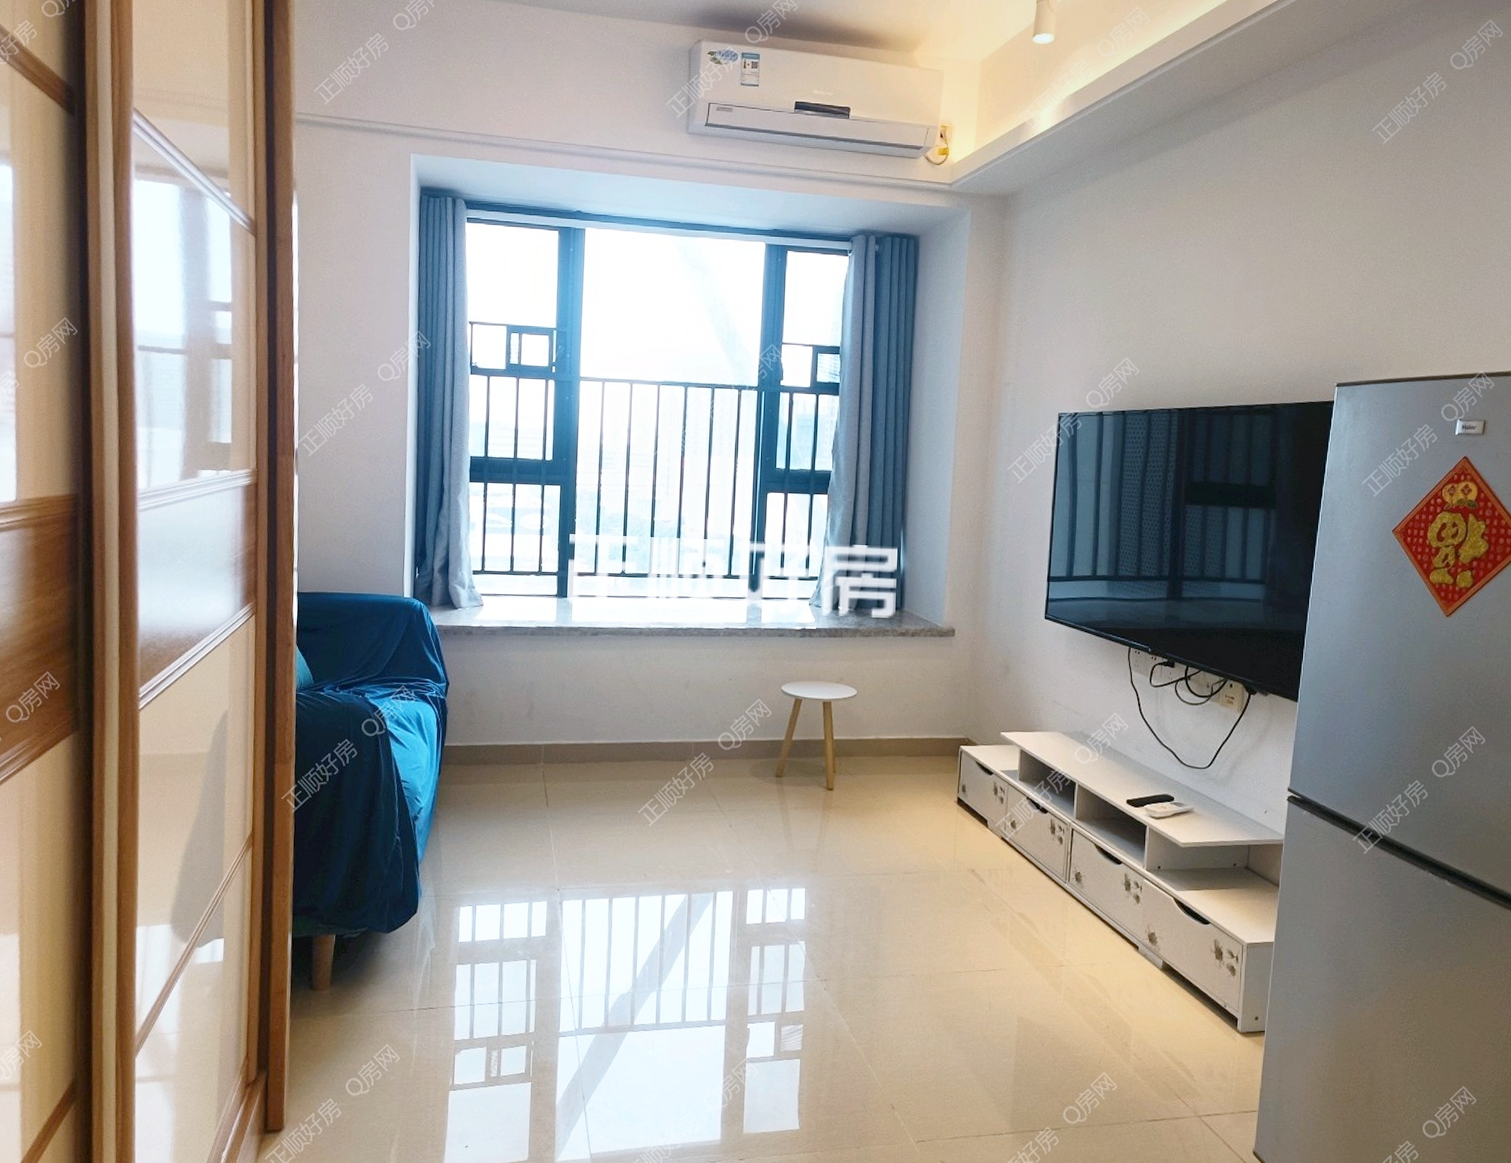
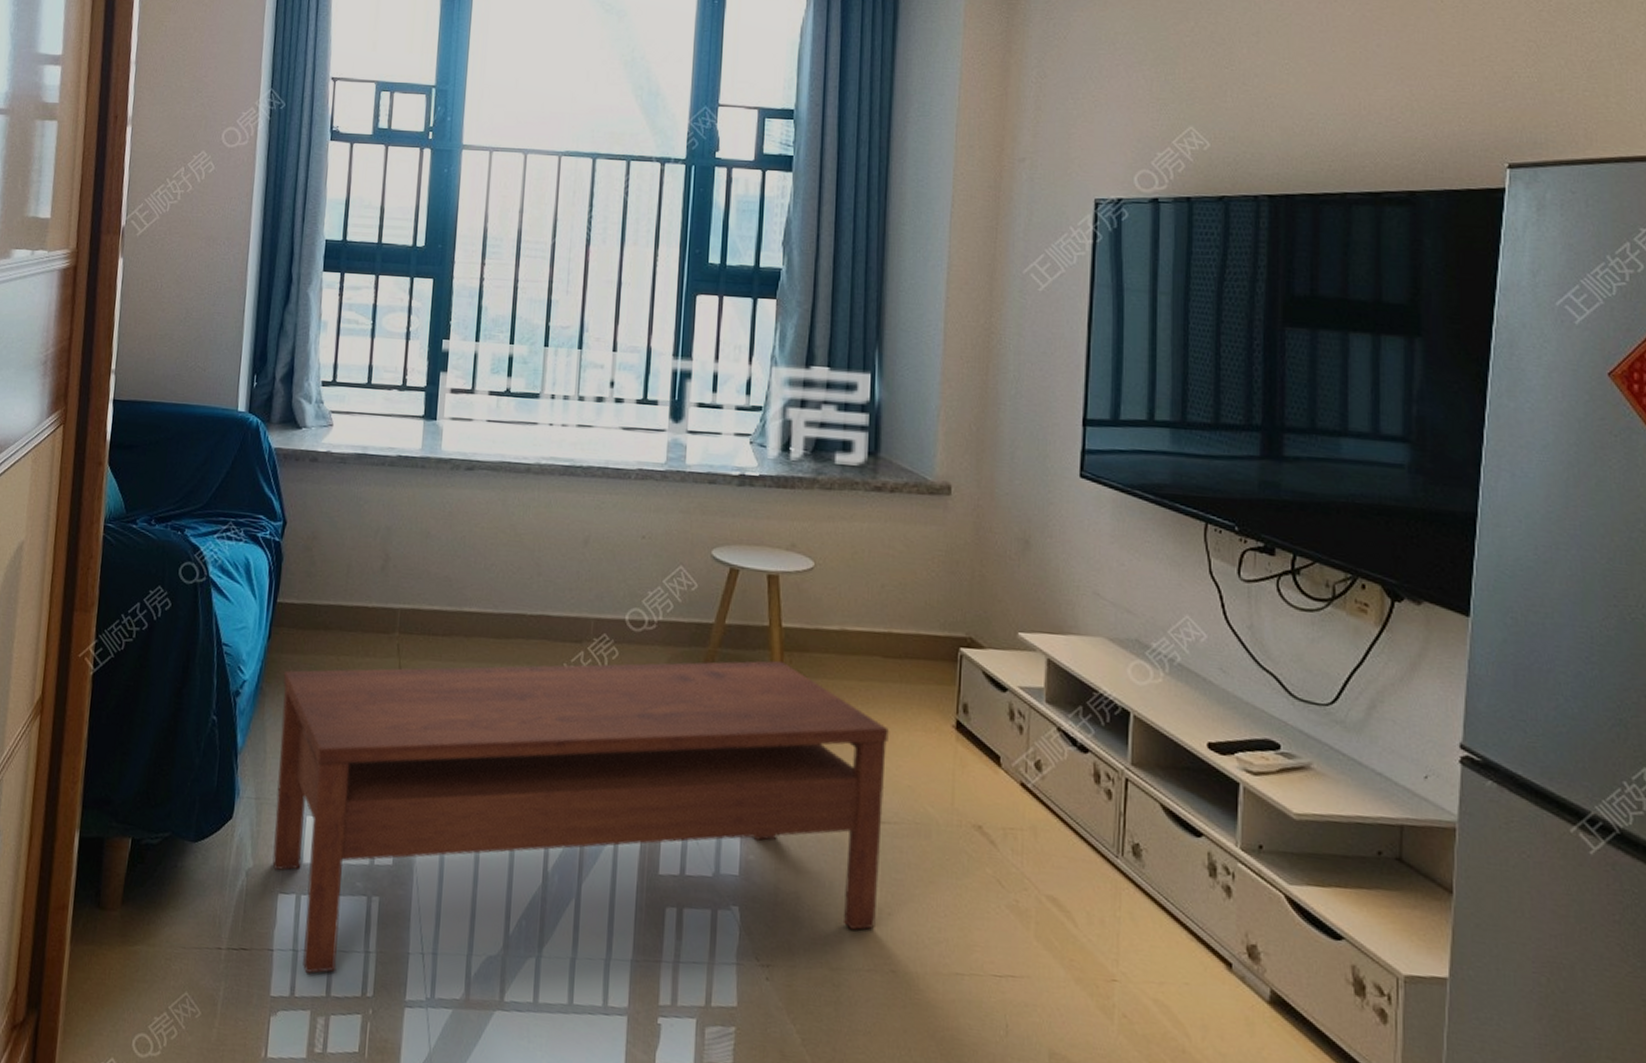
coffee table: none [451,764,910,1021] -> present [272,660,889,974]

